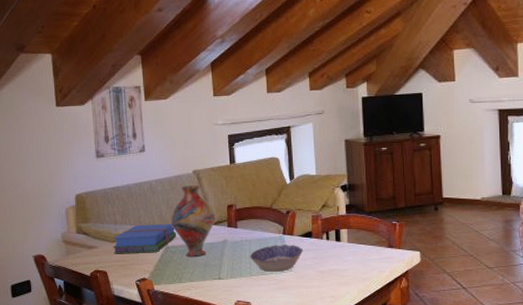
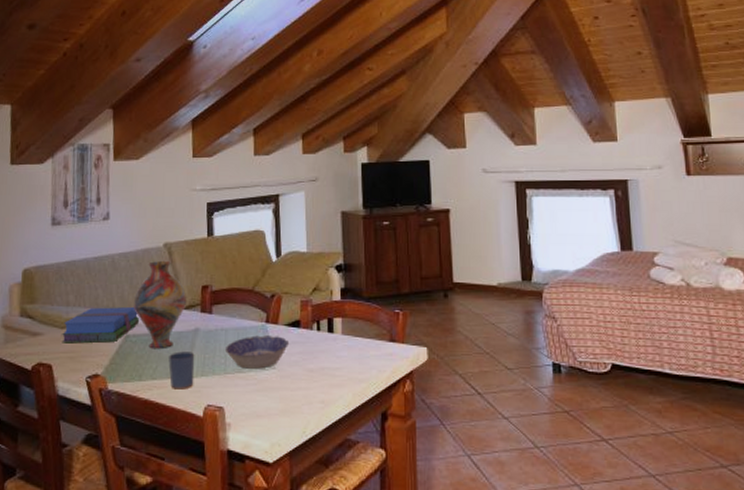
mug: none [203,259,225,289] -> present [168,351,195,390]

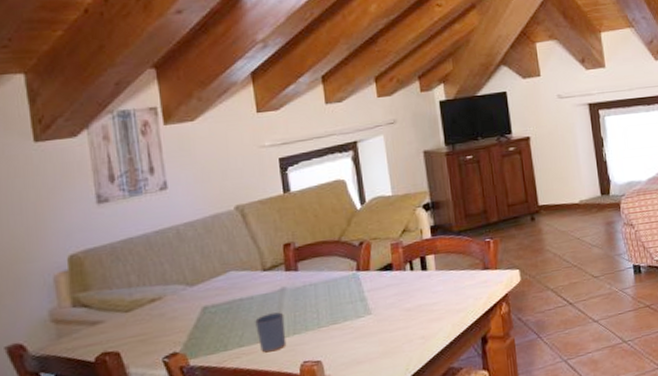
books: present [61,307,140,344] -> none [127,277,218,328]
vase: present [134,261,187,348] -> none [208,224,269,316]
bowl: present [226,335,290,369] -> none [317,281,384,319]

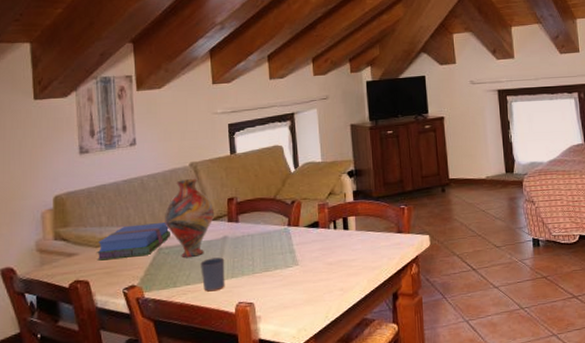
books: none [127,277,218,328] -> present [97,223,172,261]
vase: none [208,224,269,316] -> present [165,179,215,257]

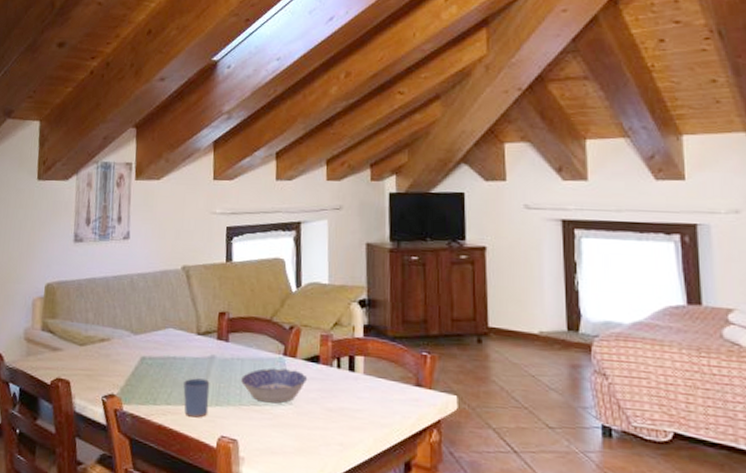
books: present [97,223,172,261] -> none [80,326,156,363]
vase: present [165,179,215,257] -> none [151,284,204,374]
bowl: none [253,236,310,268] -> present [241,367,308,403]

